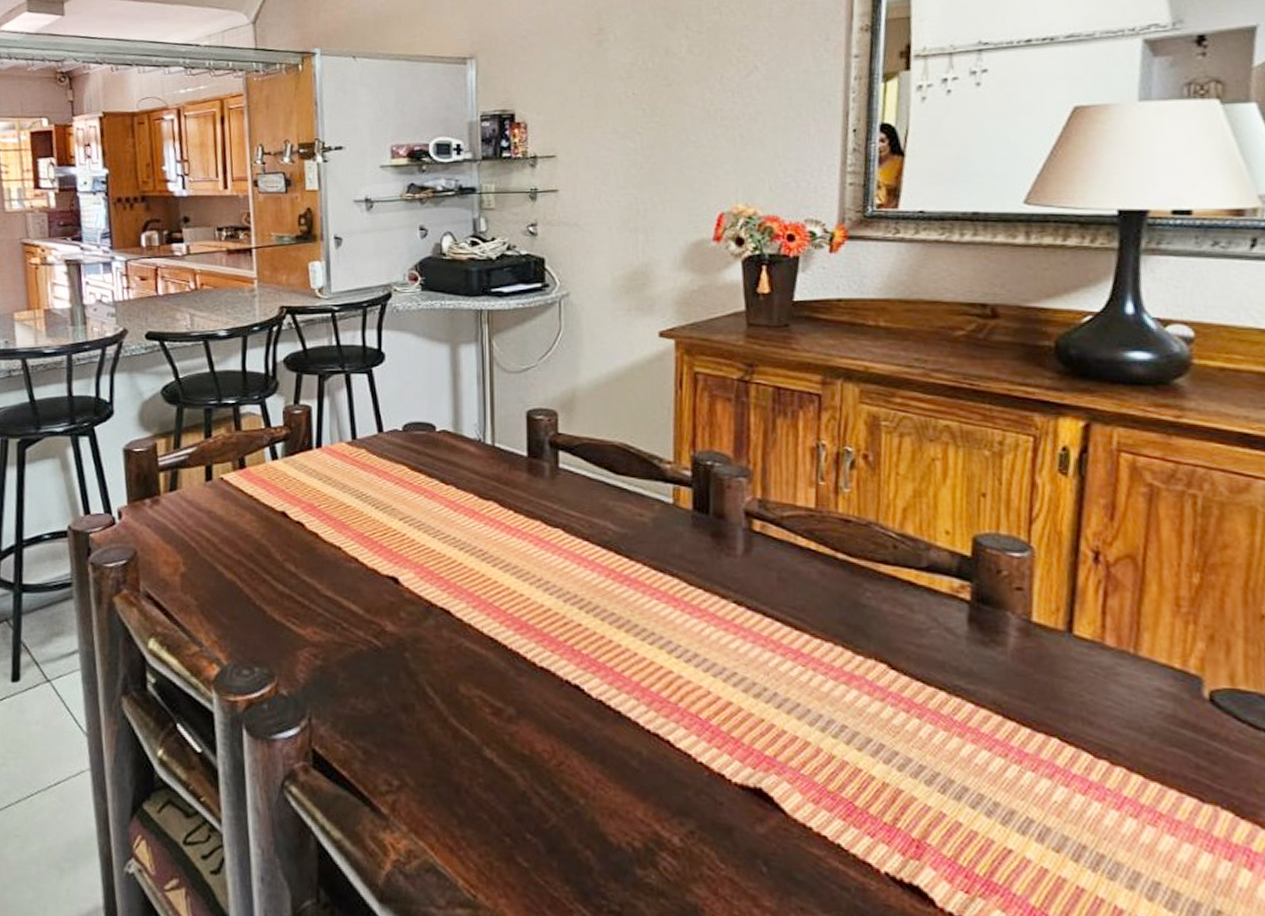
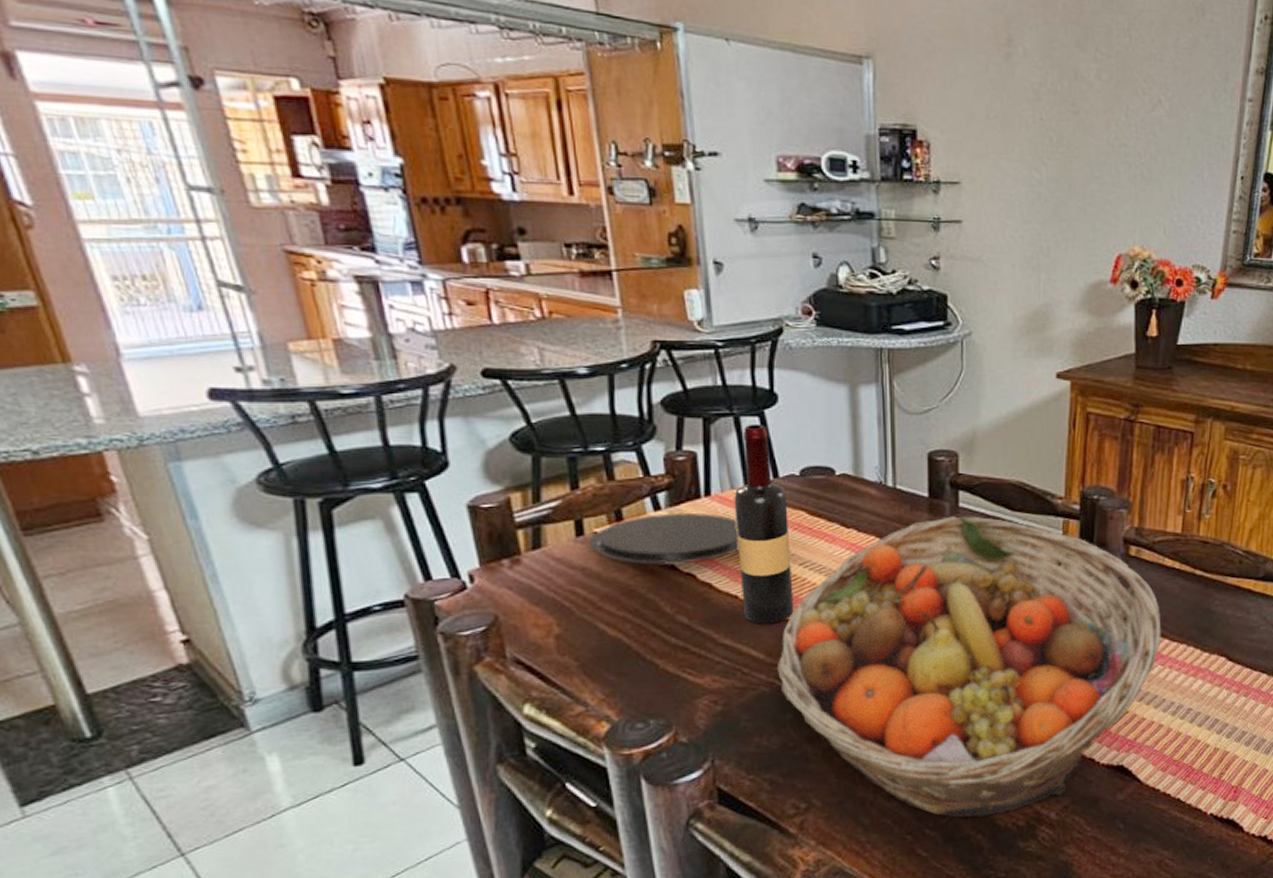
plate: none [215,463,345,513] -> present [588,513,740,565]
wine bottle: none [342,380,393,579] -> present [734,423,794,624]
fruit basket: none [374,477,800,829] -> present [776,516,1161,818]

